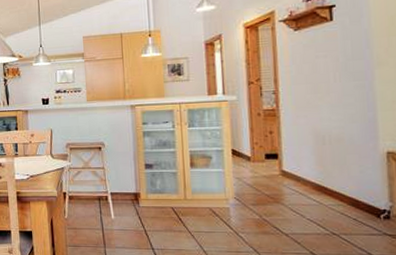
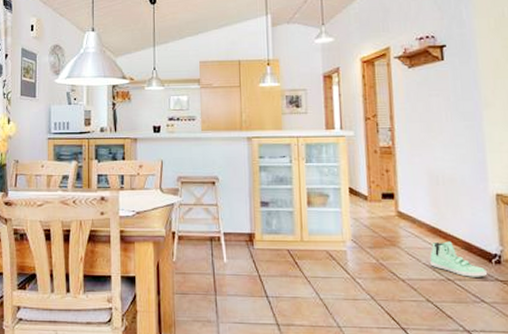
sneaker: none [314,198,376,232] -> present [430,241,488,277]

